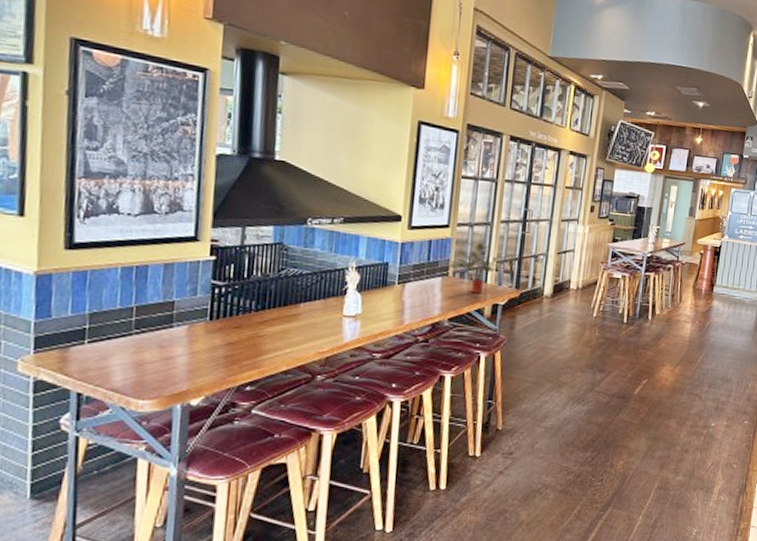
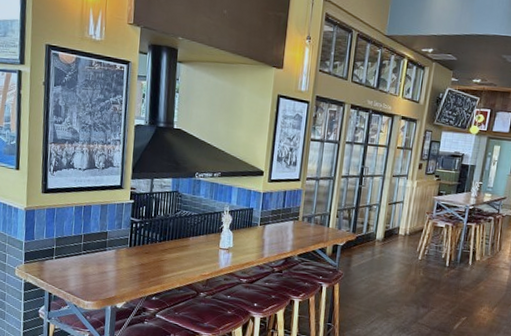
potted plant: present [445,242,499,293] -> none [296,193,339,235]

